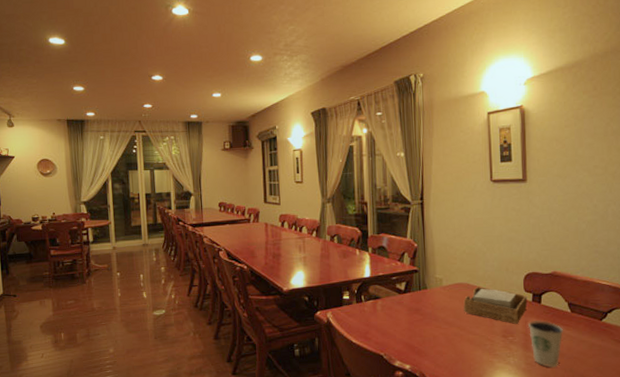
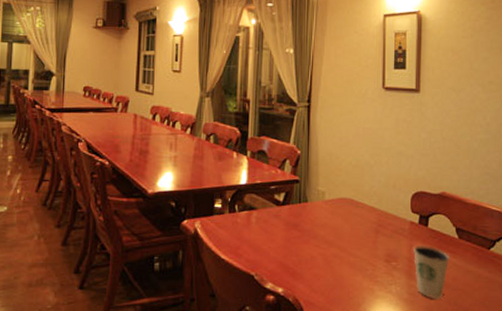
napkin holder: present [463,287,528,324] -> none [346,204,414,248]

